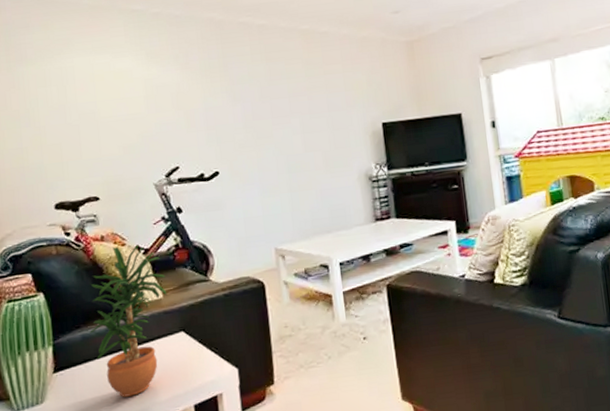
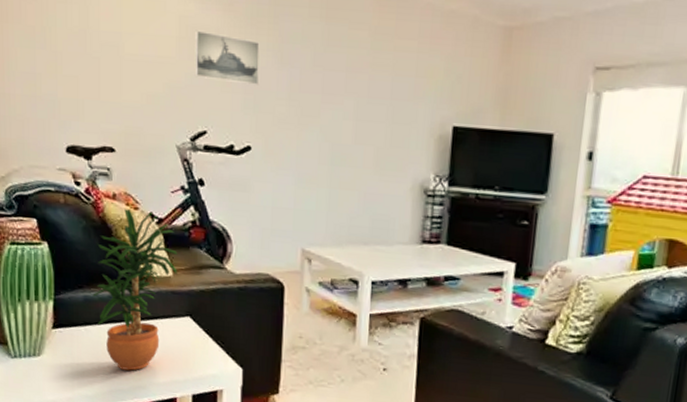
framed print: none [159,87,218,125] -> present [194,30,260,85]

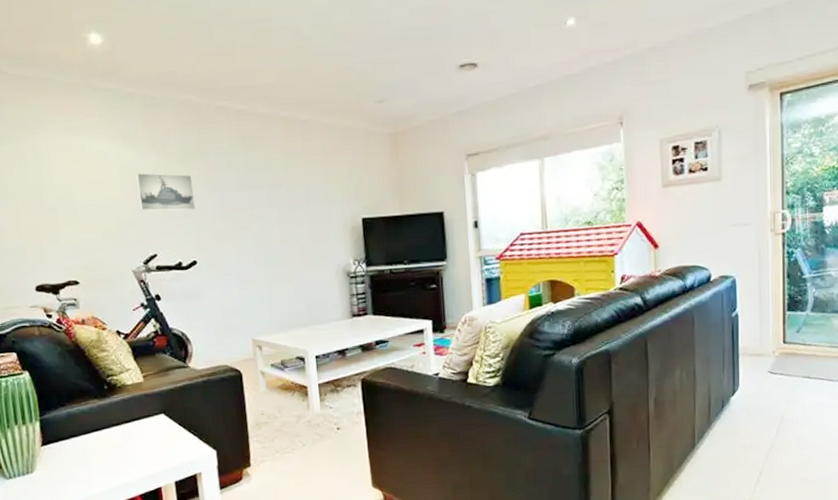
potted plant: present [92,209,178,371] -> none [73,329,148,471]

